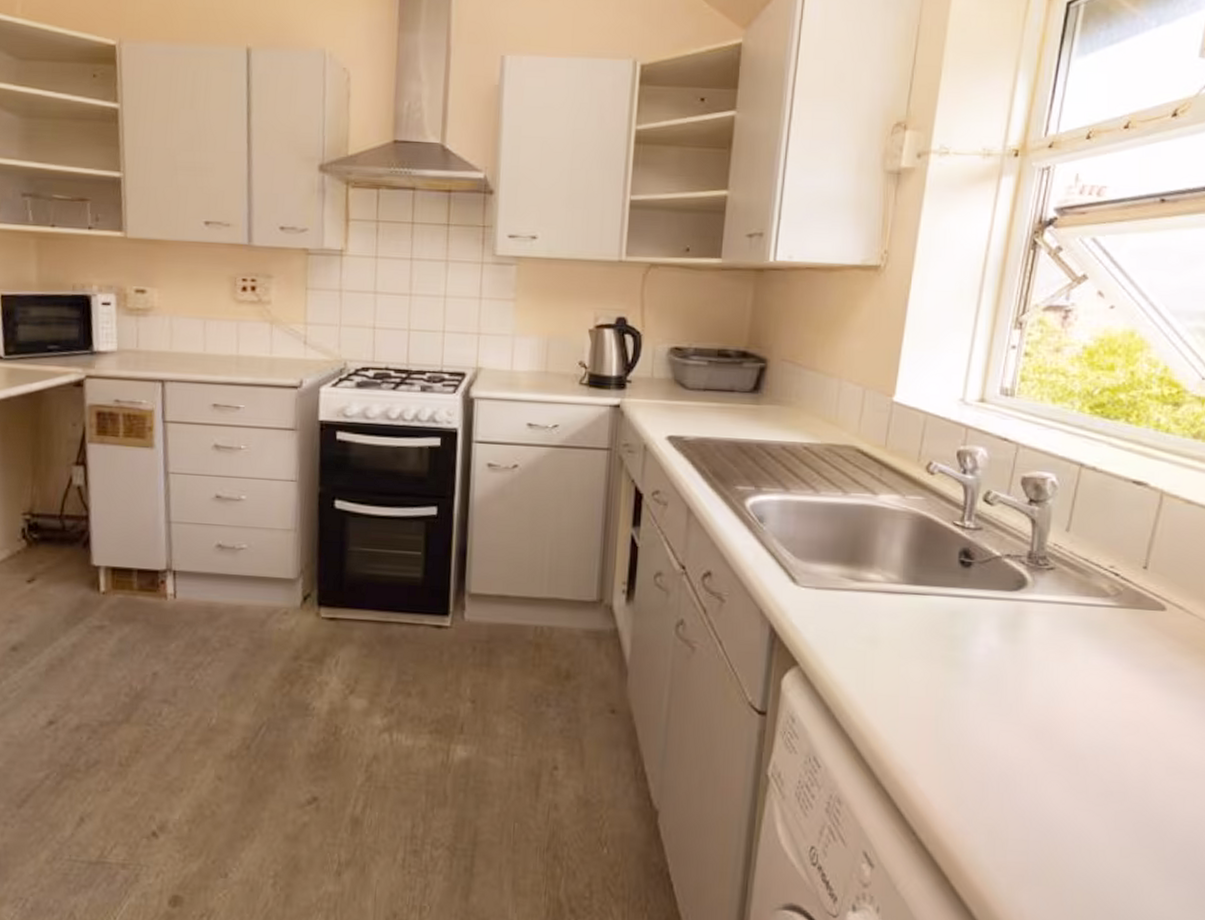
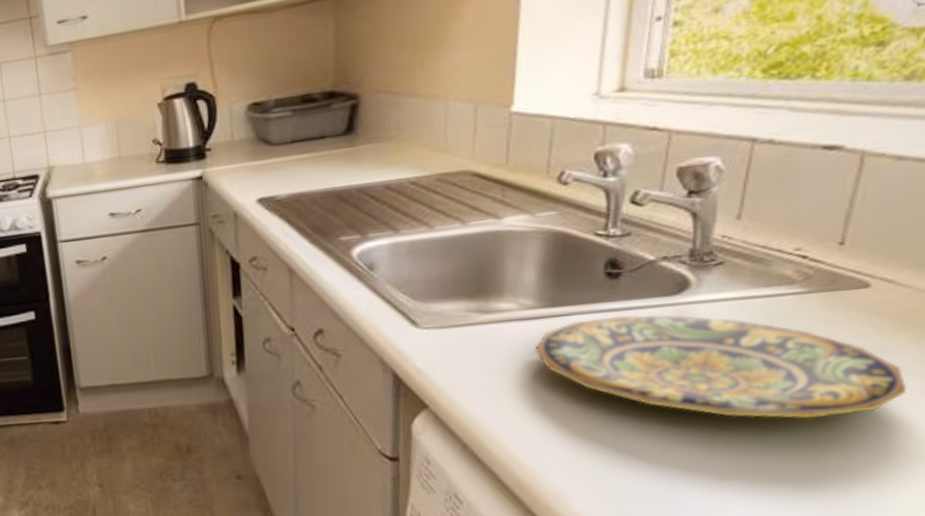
plate: none [896,601,1193,725] -> present [535,314,907,419]

